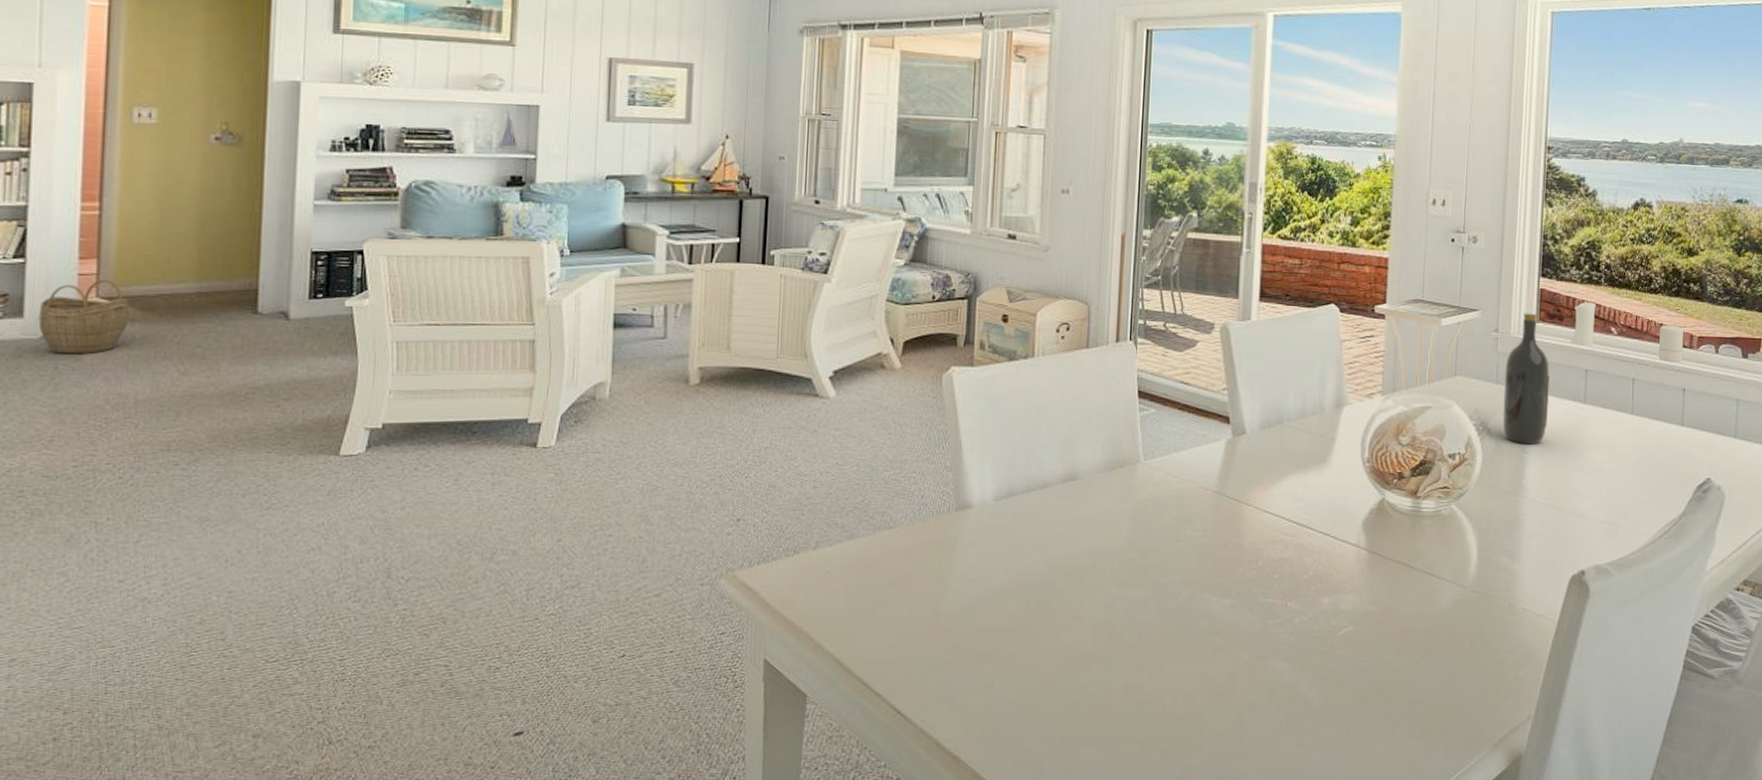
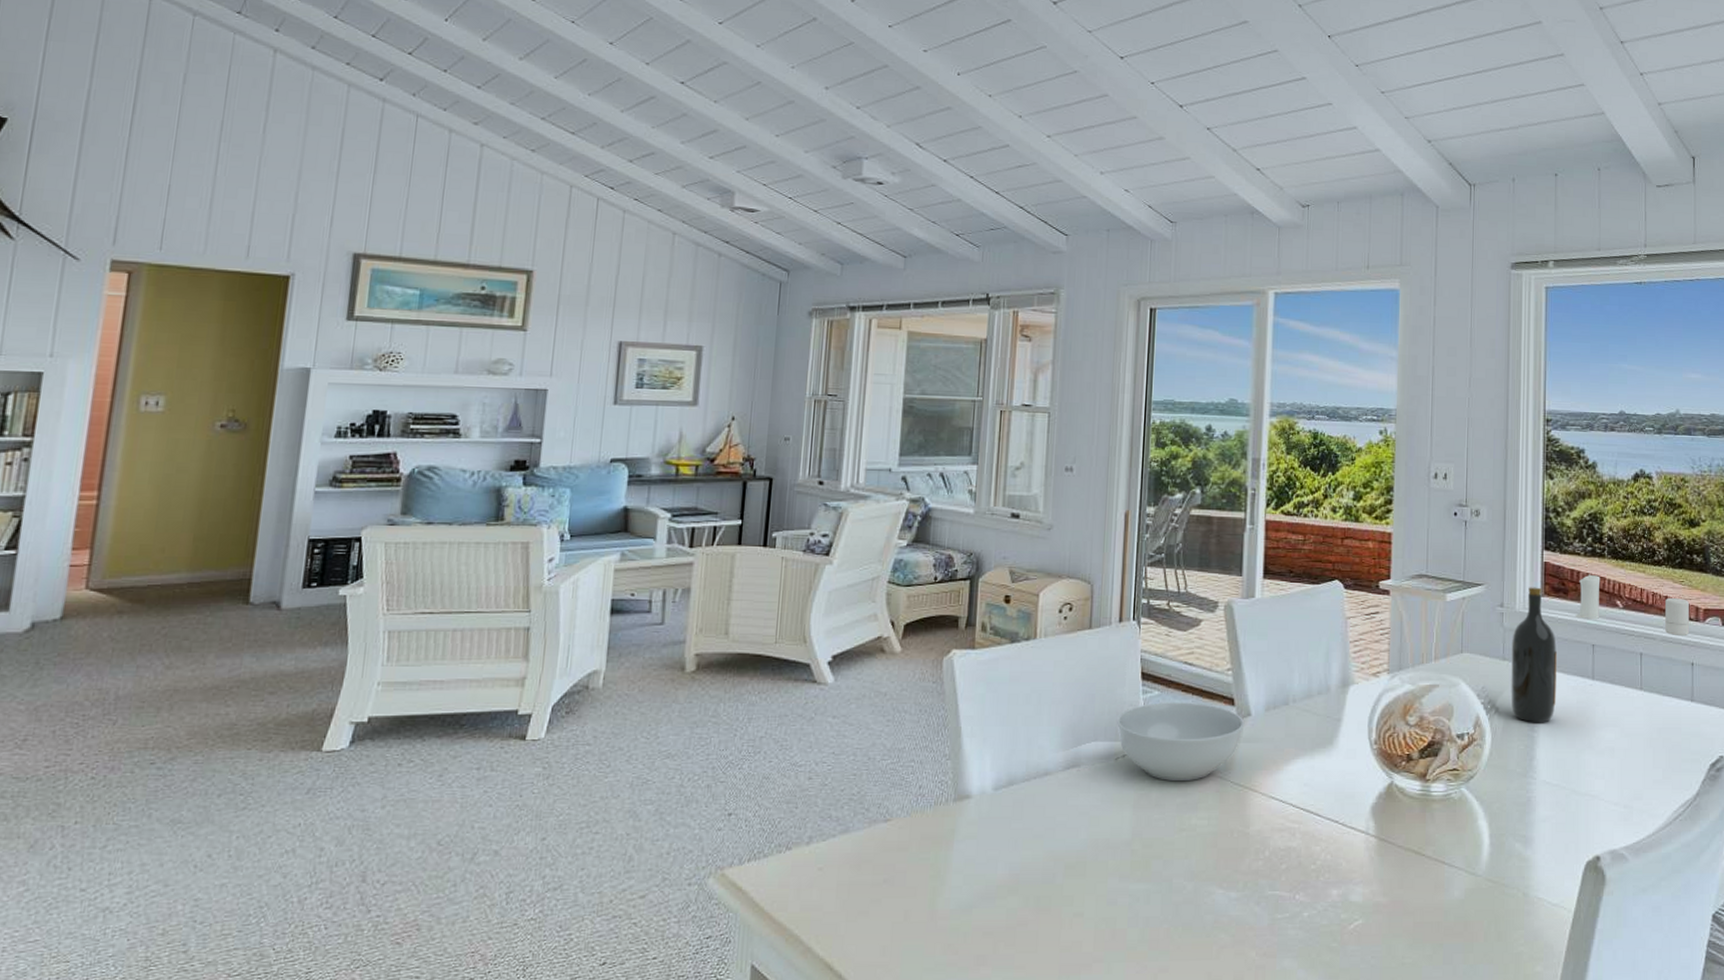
woven basket: present [38,279,130,355] -> none [23,570,120,649]
bowl: none [1113,420,1240,495] -> present [1116,702,1245,782]

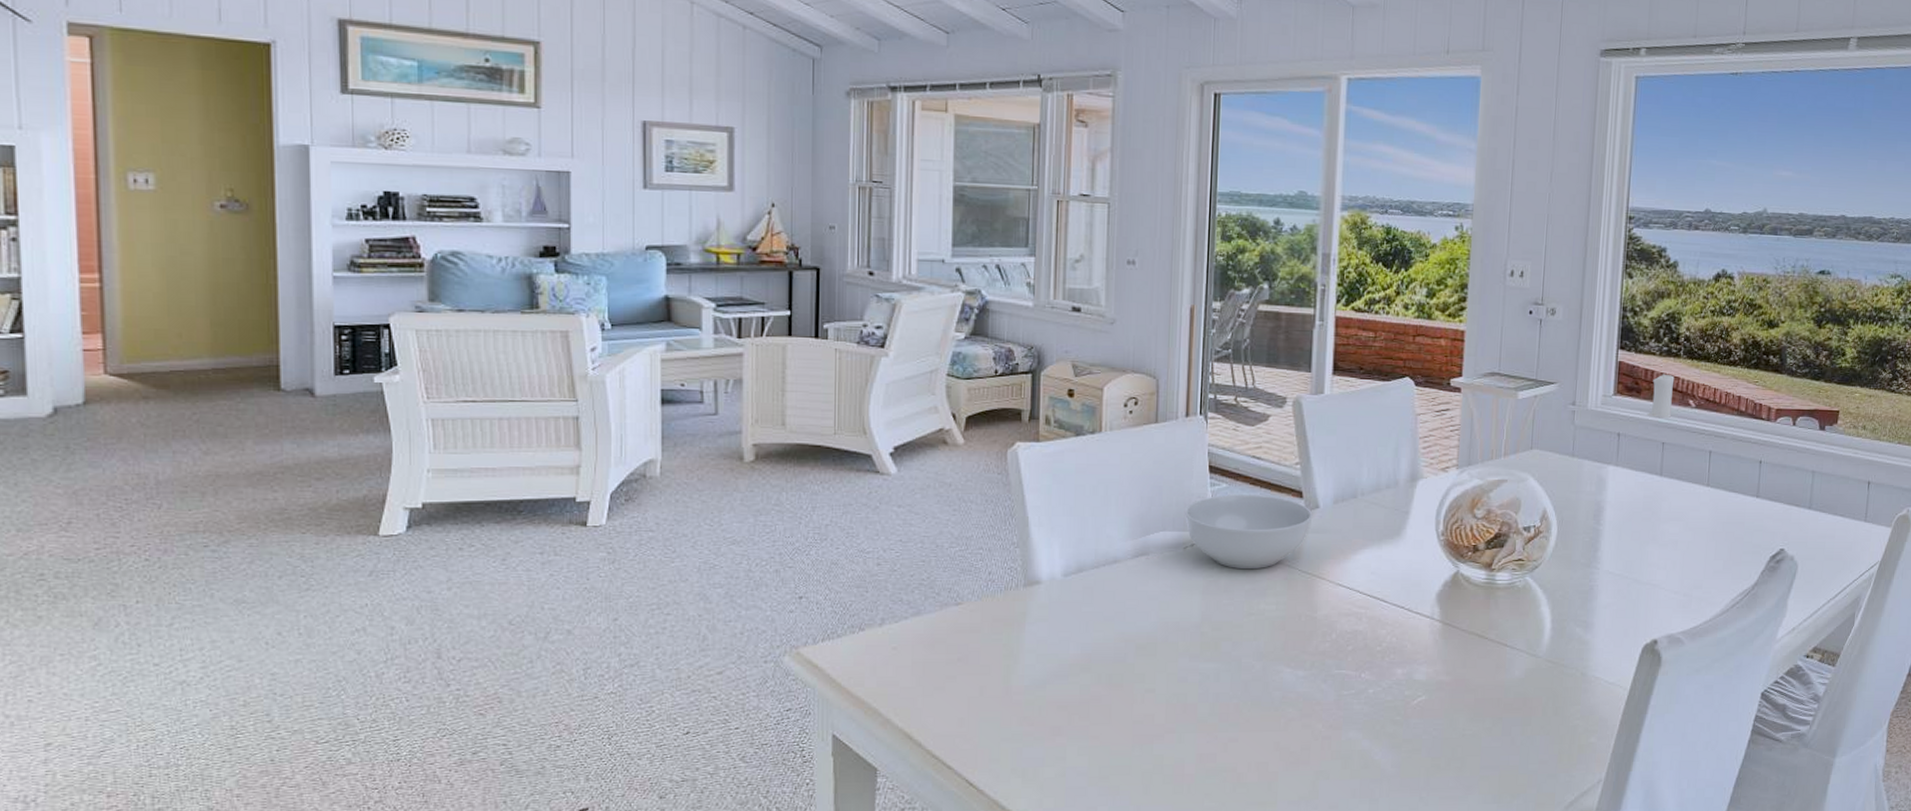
wine bottle: present [1511,587,1558,722] -> none [1578,386,1627,516]
candle: present [1665,598,1690,637] -> none [1736,398,1763,435]

